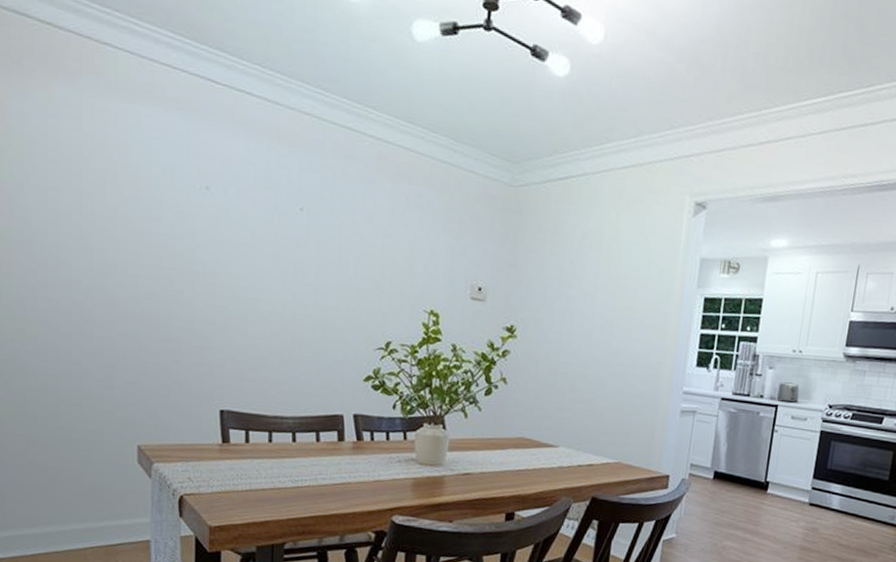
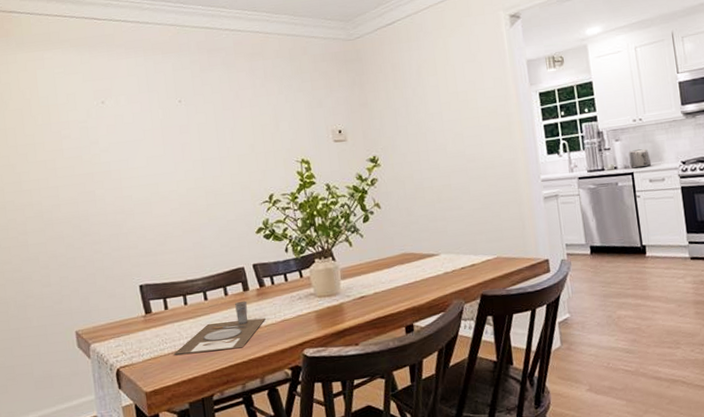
place setting: none [247,451,357,501] -> present [173,300,266,355]

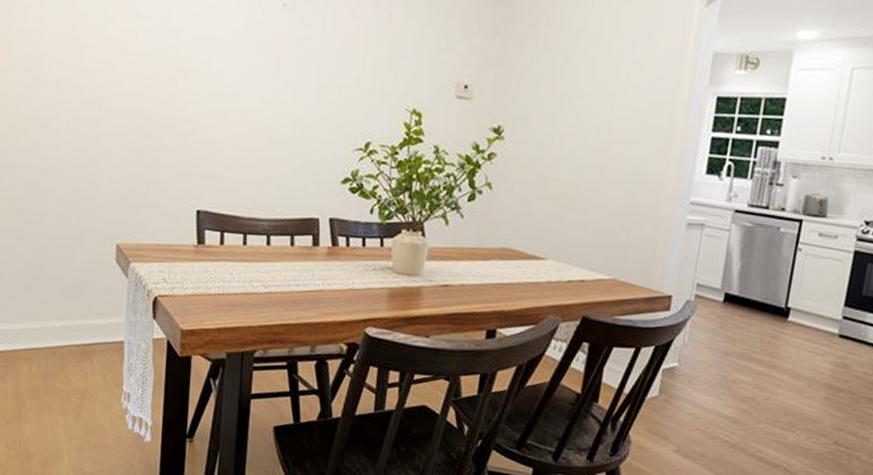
place setting: present [173,300,266,355] -> none [220,255,331,308]

